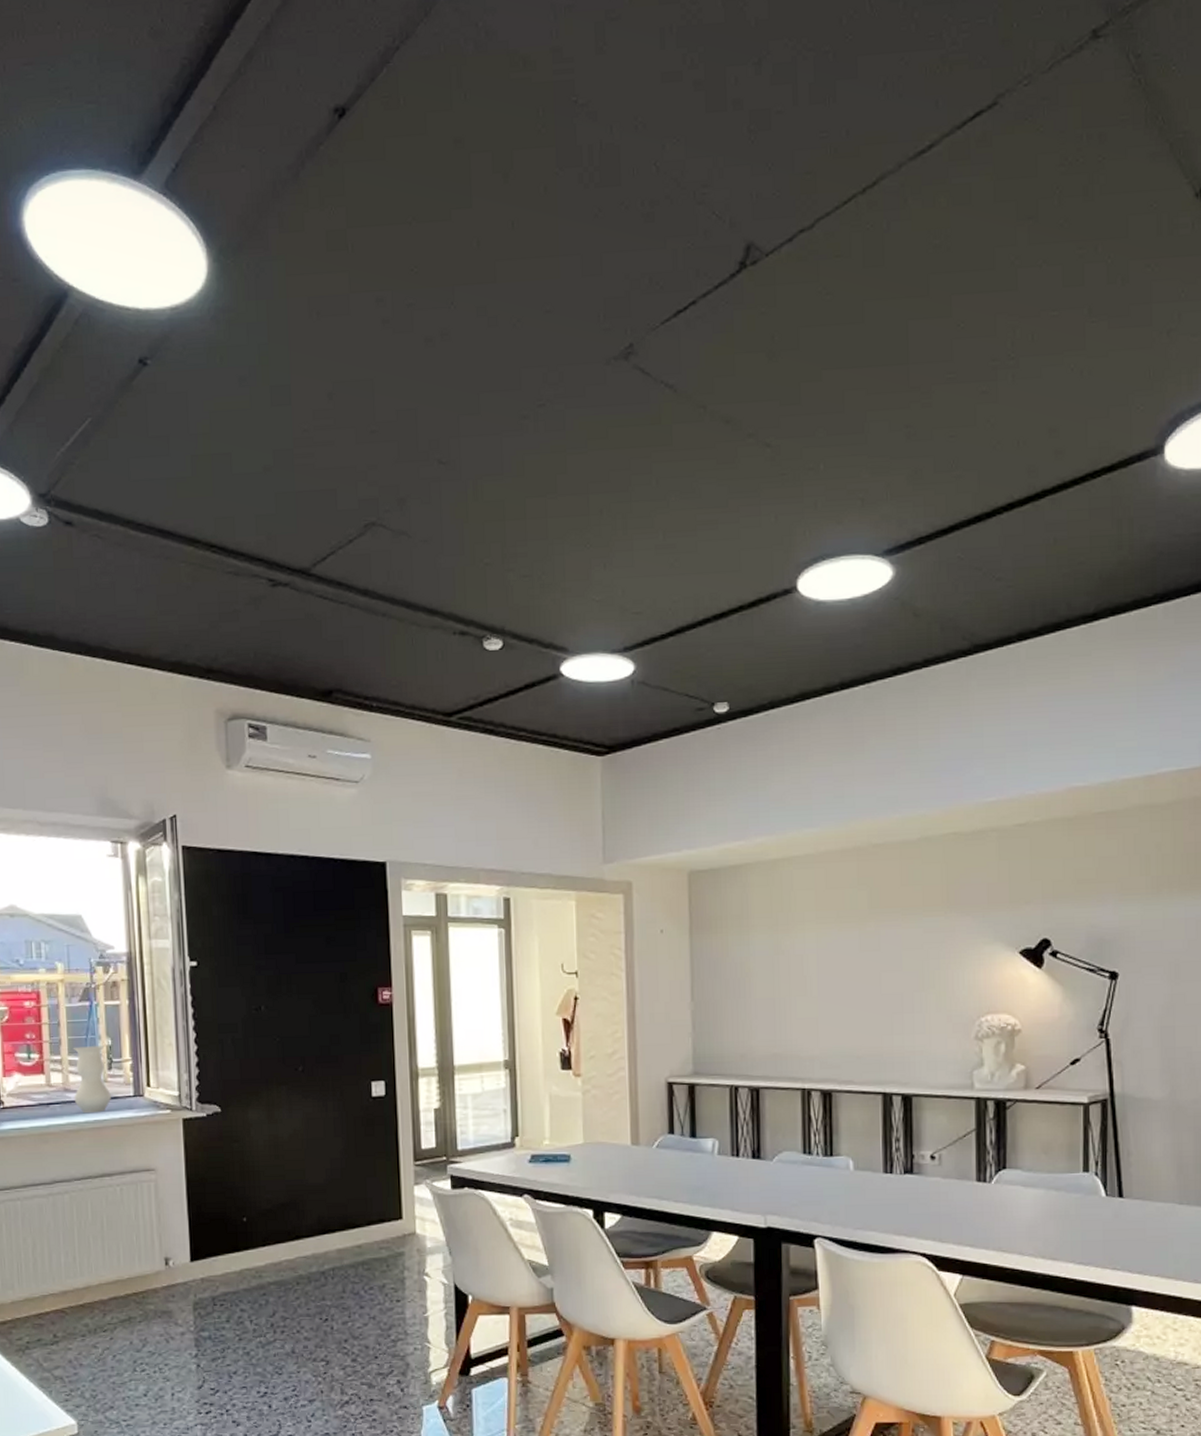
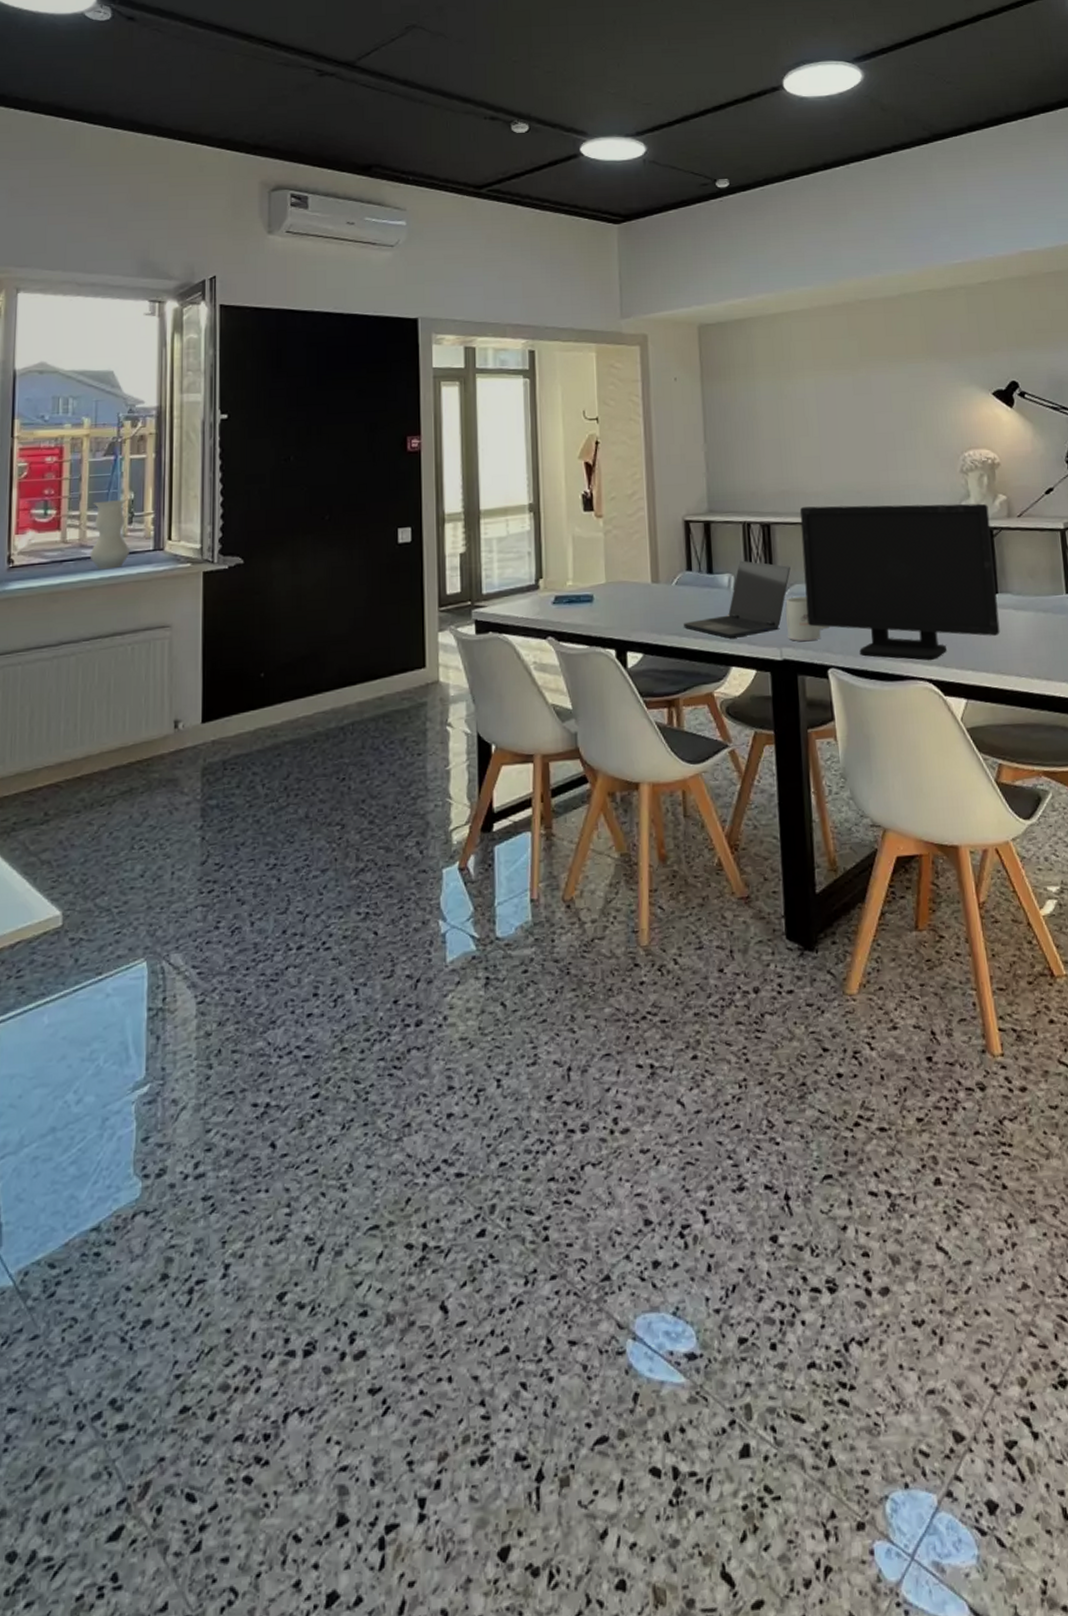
laptop: none [664,1125,779,1203] -> present [684,560,791,638]
mug: none [771,1165,818,1210] -> present [785,597,829,642]
computer monitor: none [792,1071,1005,1234] -> present [799,503,1000,660]

